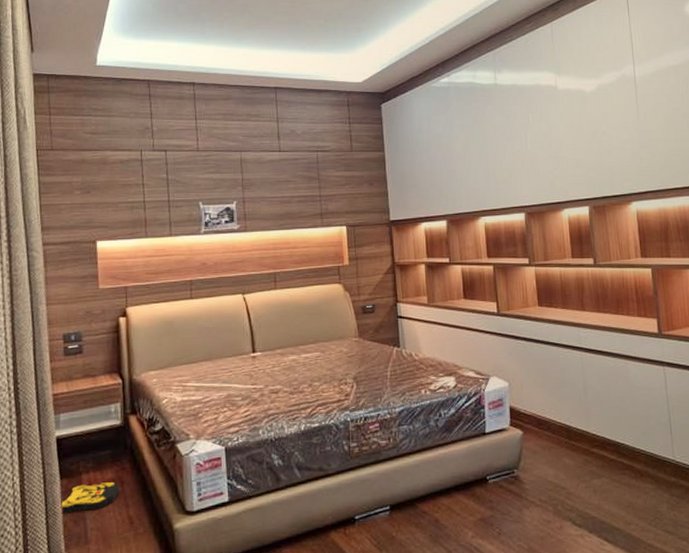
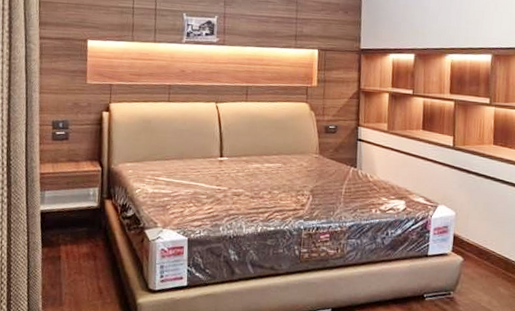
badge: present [59,481,119,514] -> none [40,254,92,278]

